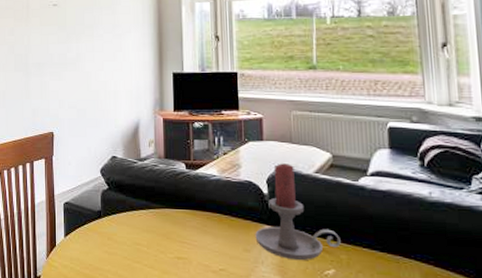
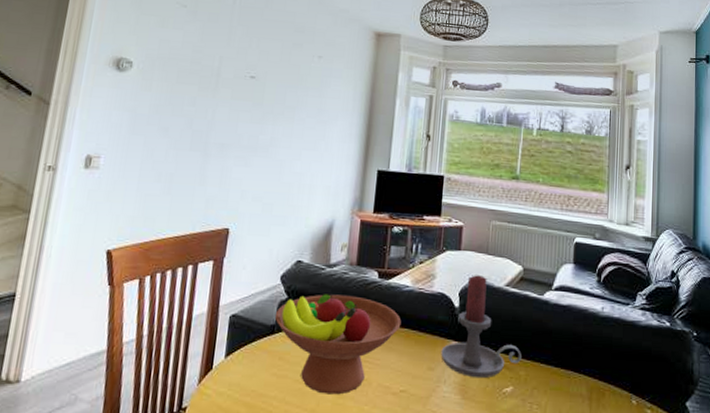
fruit bowl: none [100,184,213,271] -> present [274,294,402,395]

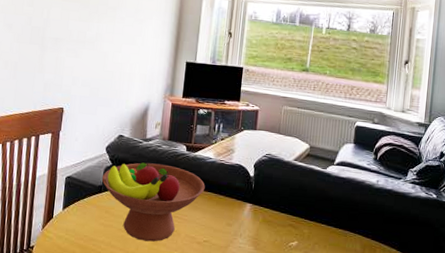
candle holder: present [441,275,522,379] -> none [238,150,306,234]

